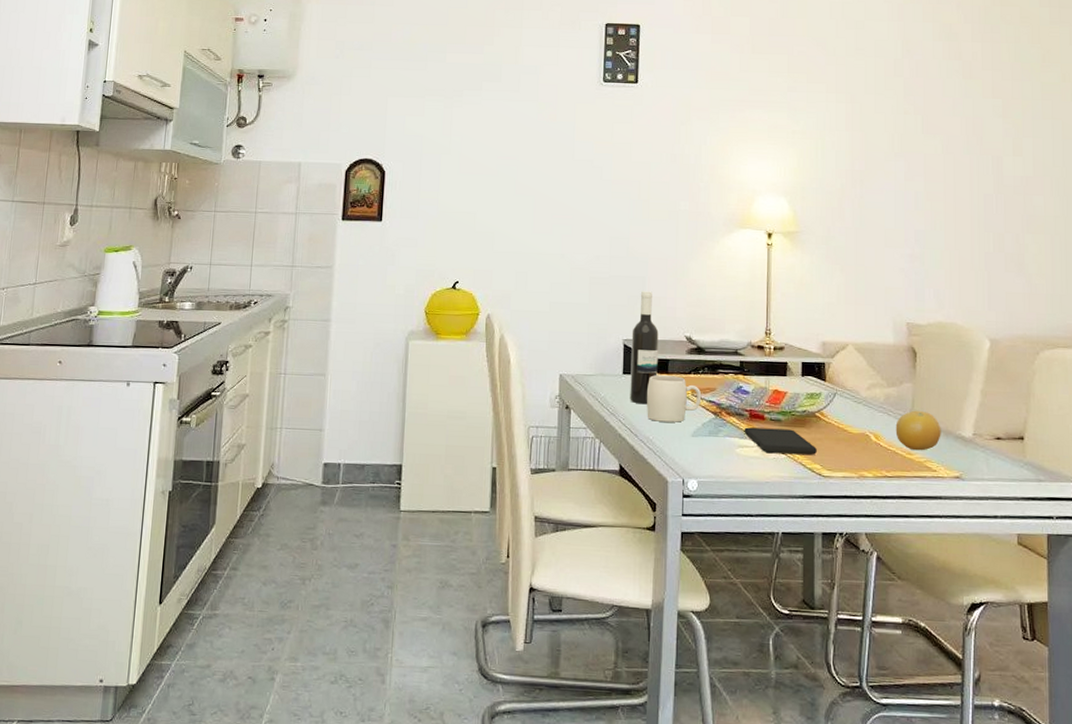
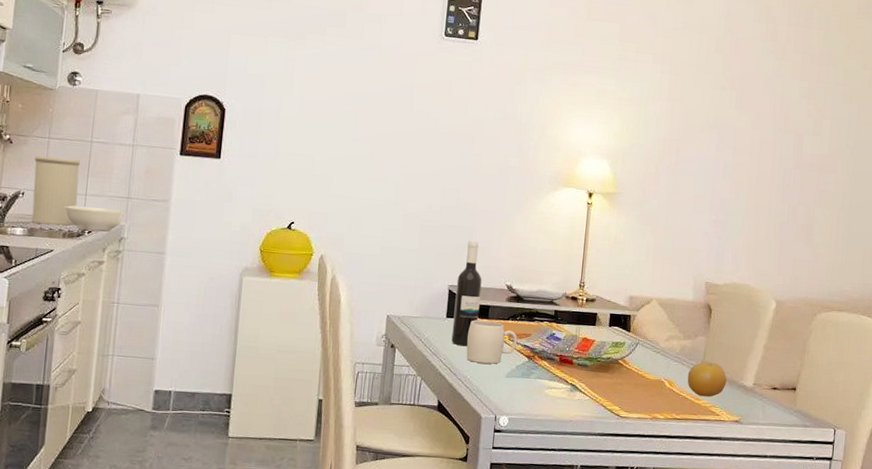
canister: none [200,229,245,298] -> present [32,155,80,226]
bowl: none [231,277,290,302] -> present [64,205,125,232]
mobile phone: present [744,427,817,455] -> none [553,370,617,397]

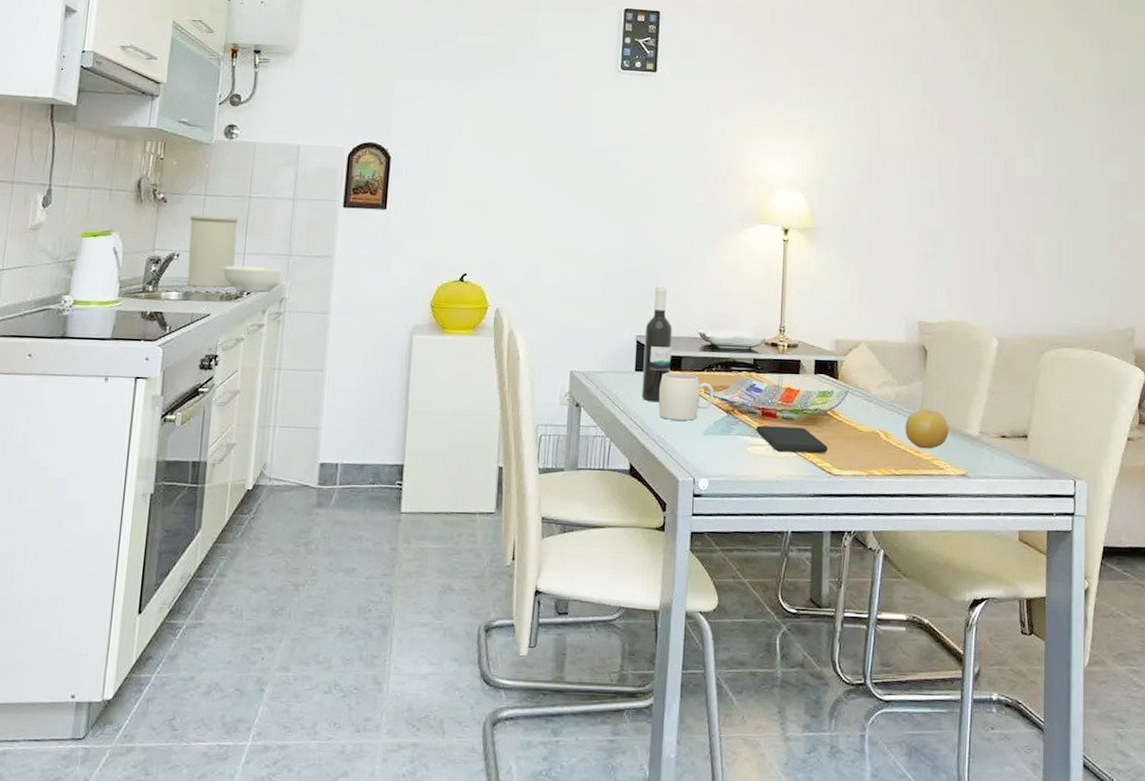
mobile phone: none [553,370,617,397] -> present [756,425,828,453]

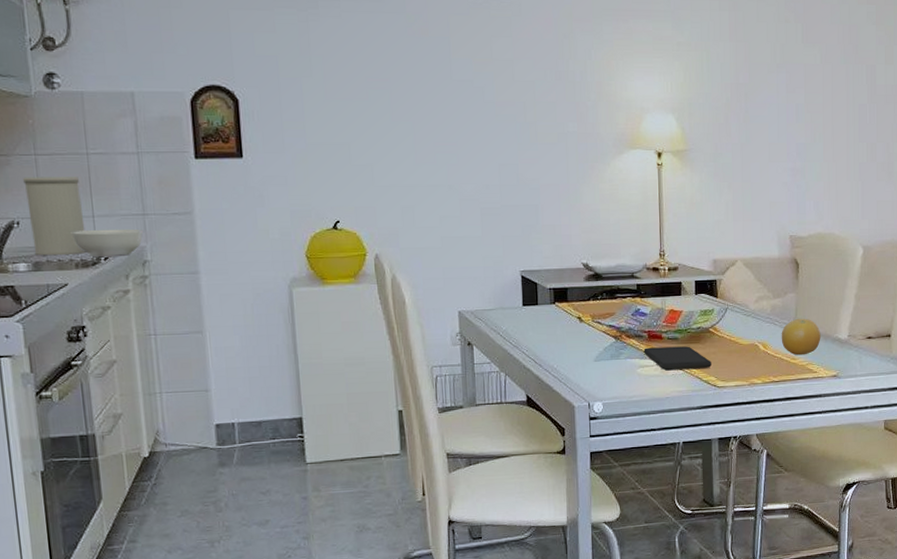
wine bottle: present [642,286,672,402] -> none [528,219,557,335]
mug: present [658,372,715,421] -> none [547,304,602,350]

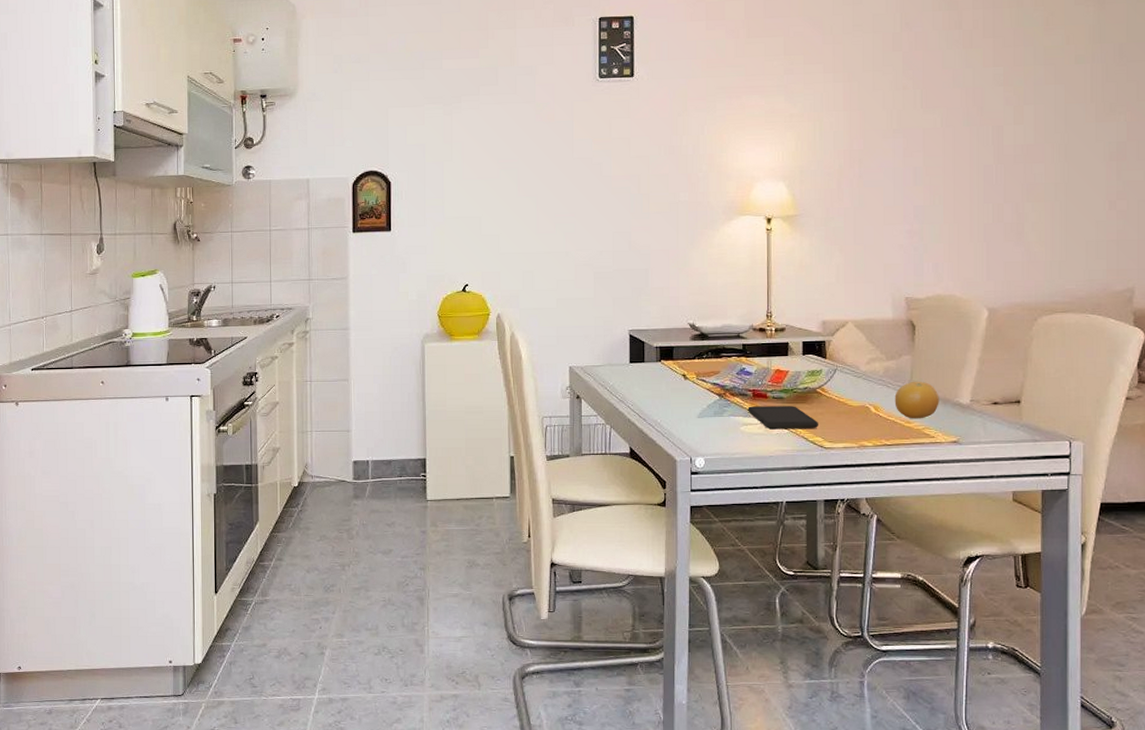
canister: present [23,177,86,256] -> none [221,249,264,314]
bowl: present [71,228,144,258] -> none [253,291,308,316]

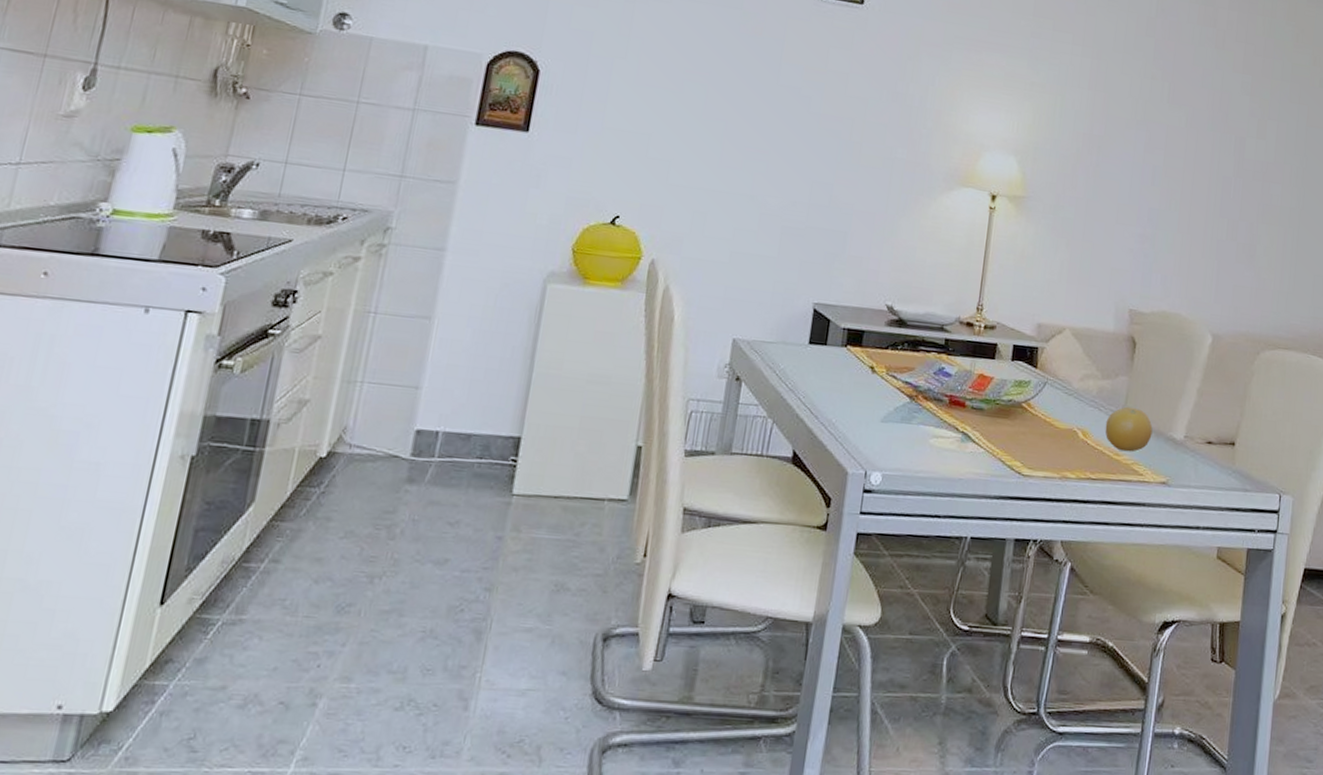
mobile phone: present [748,406,818,430] -> none [940,415,1019,450]

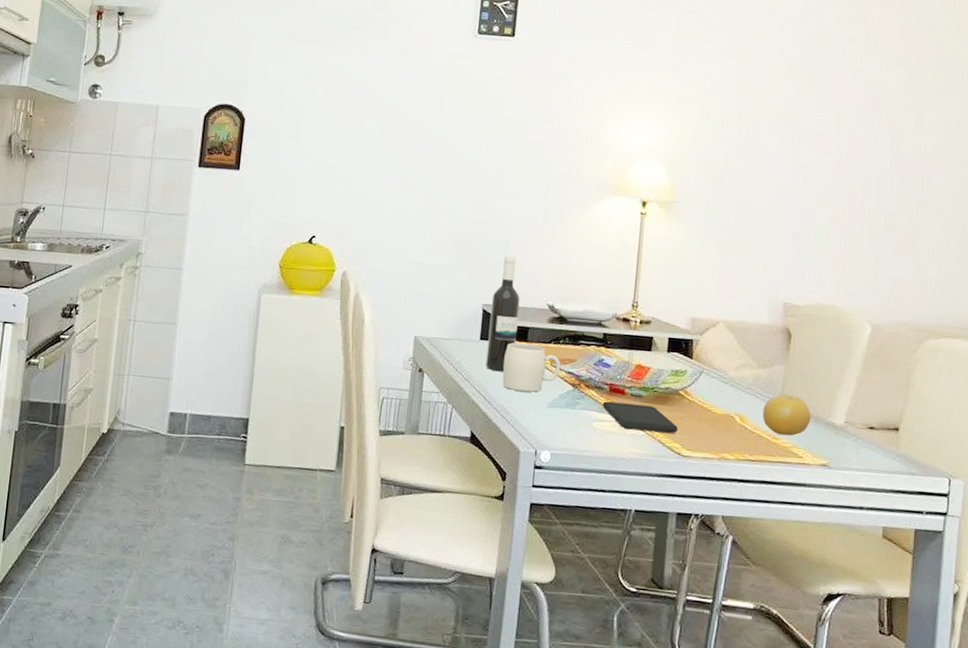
wine bottle: none [814,248,856,382] -> present [486,255,520,372]
mug: none [832,347,898,405] -> present [502,342,561,392]
mobile phone: none [940,415,1019,450] -> present [602,401,678,433]

